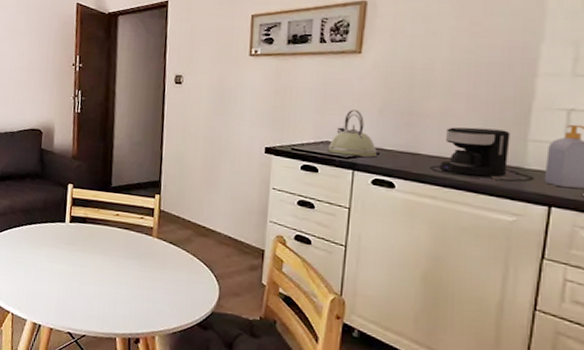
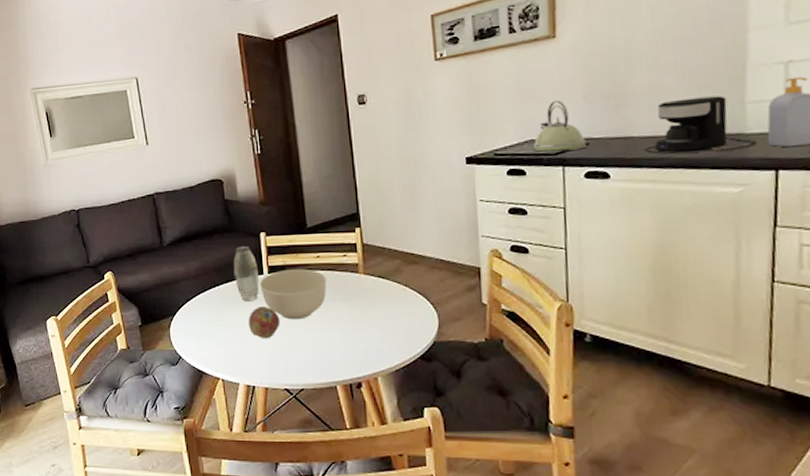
vase: none [38,193,61,246] -> present [233,245,260,302]
fruit: none [44,252,74,283] -> present [248,307,280,339]
bowl: none [60,221,122,270] -> present [260,269,327,320]

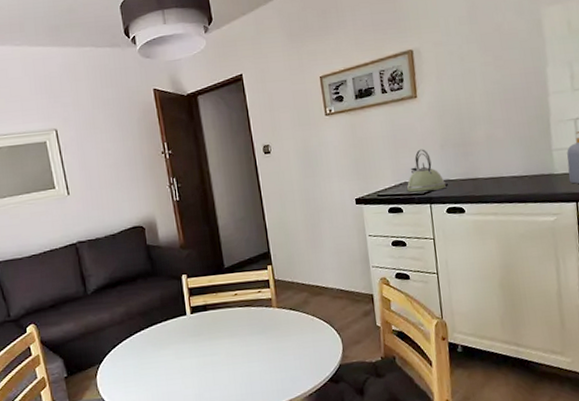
vase: present [233,245,260,302] -> none [157,288,183,343]
fruit: present [248,307,280,339] -> none [174,346,204,378]
bowl: present [260,269,327,320] -> none [183,306,245,357]
coffee maker: present [645,95,756,155] -> none [488,145,562,192]

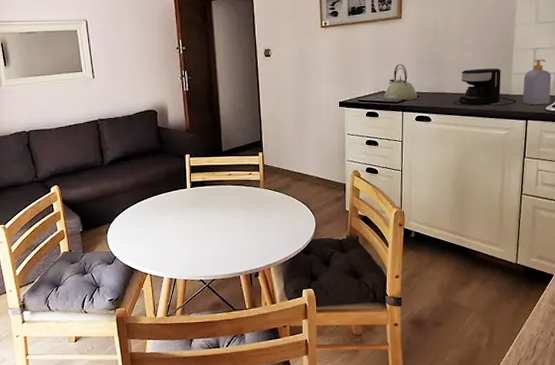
coffee maker: none [488,145,562,192] -> present [453,68,516,107]

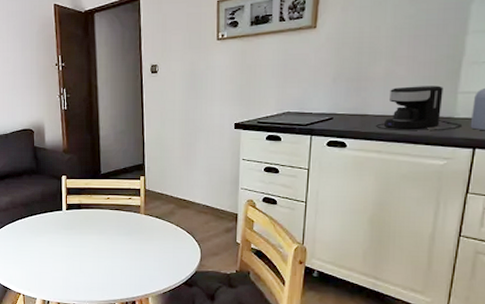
kettle: present [383,64,418,101] -> none [288,80,332,124]

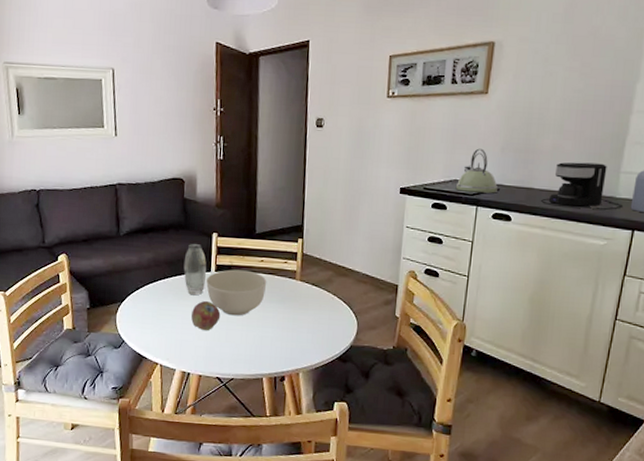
vase: none [38,186,59,232] -> present [183,243,207,296]
fruit: none [48,237,74,264] -> present [191,301,221,331]
bowl: none [59,207,114,249] -> present [206,269,267,316]
kettle: none [288,80,332,124] -> present [455,148,498,194]

